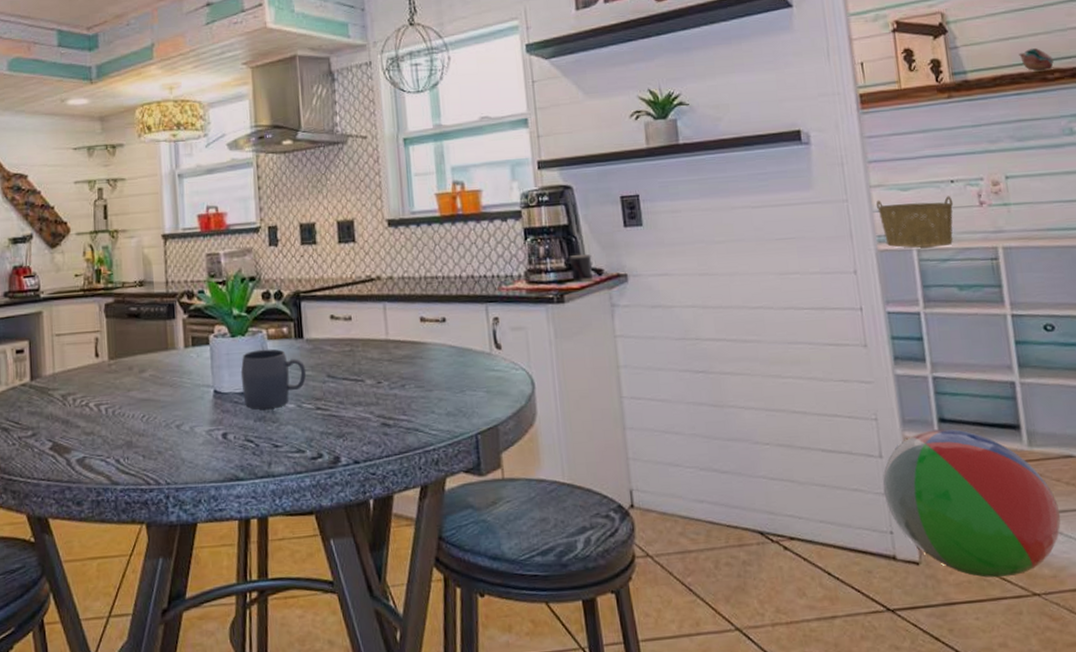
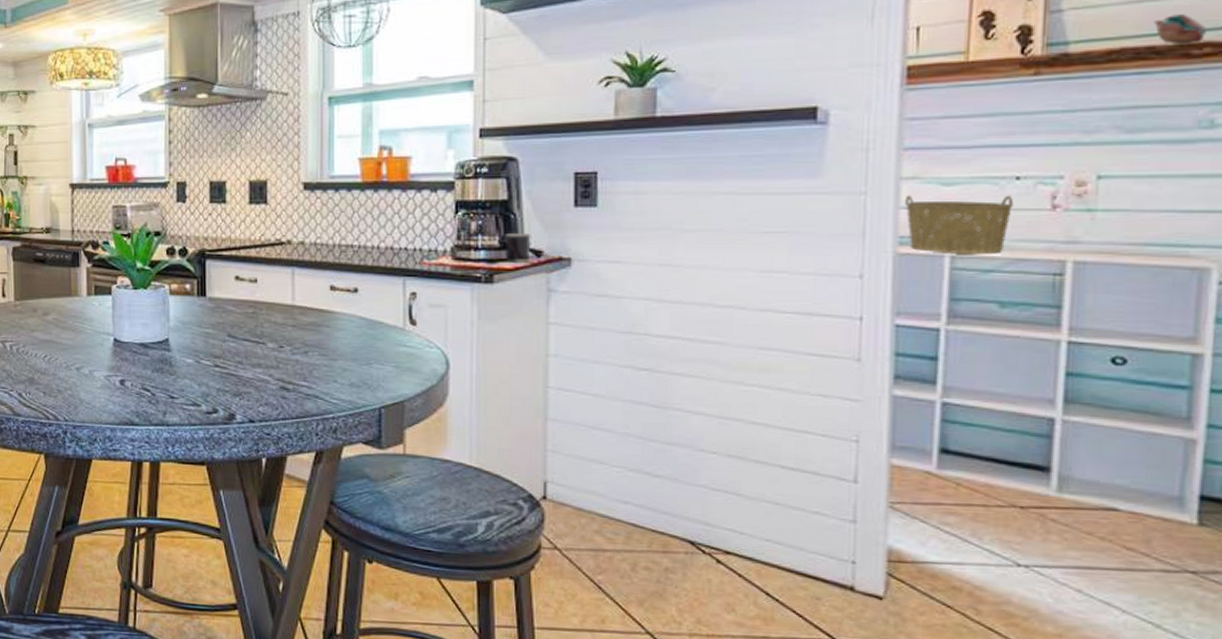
mug: present [240,348,307,410] -> none [141,304,207,361]
beach ball: present [882,428,1061,578] -> none [851,460,1084,628]

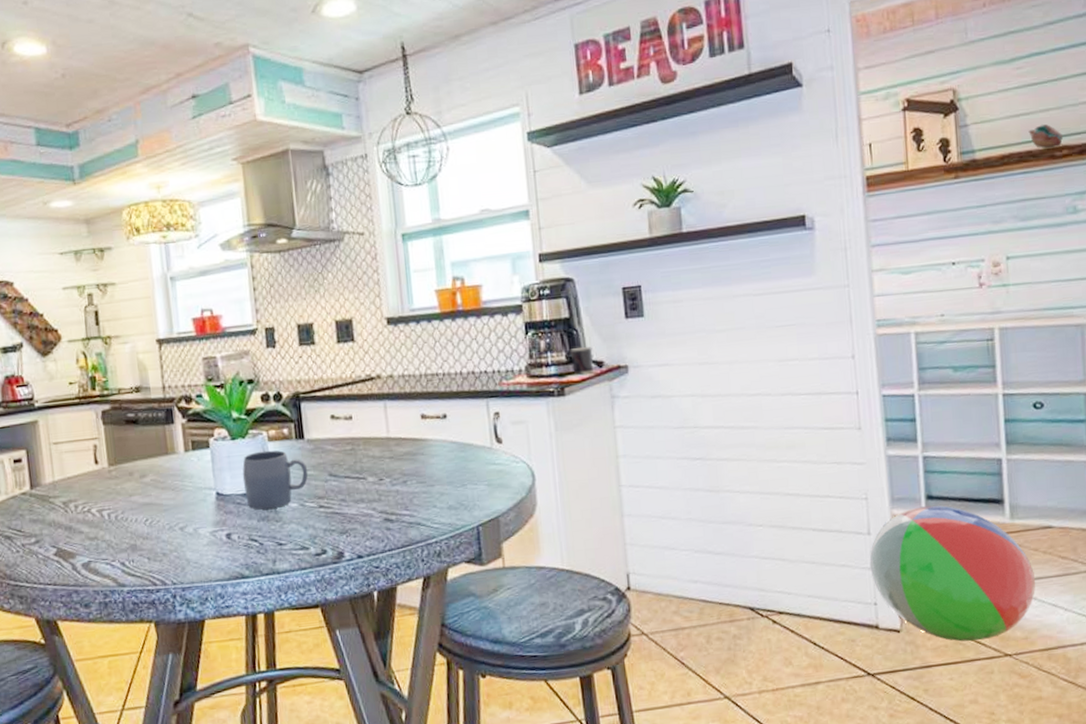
mug: none [141,304,207,361] -> present [242,450,309,510]
beach ball: none [851,460,1084,628] -> present [869,505,1036,642]
basket: present [904,194,1014,254] -> none [877,278,954,331]

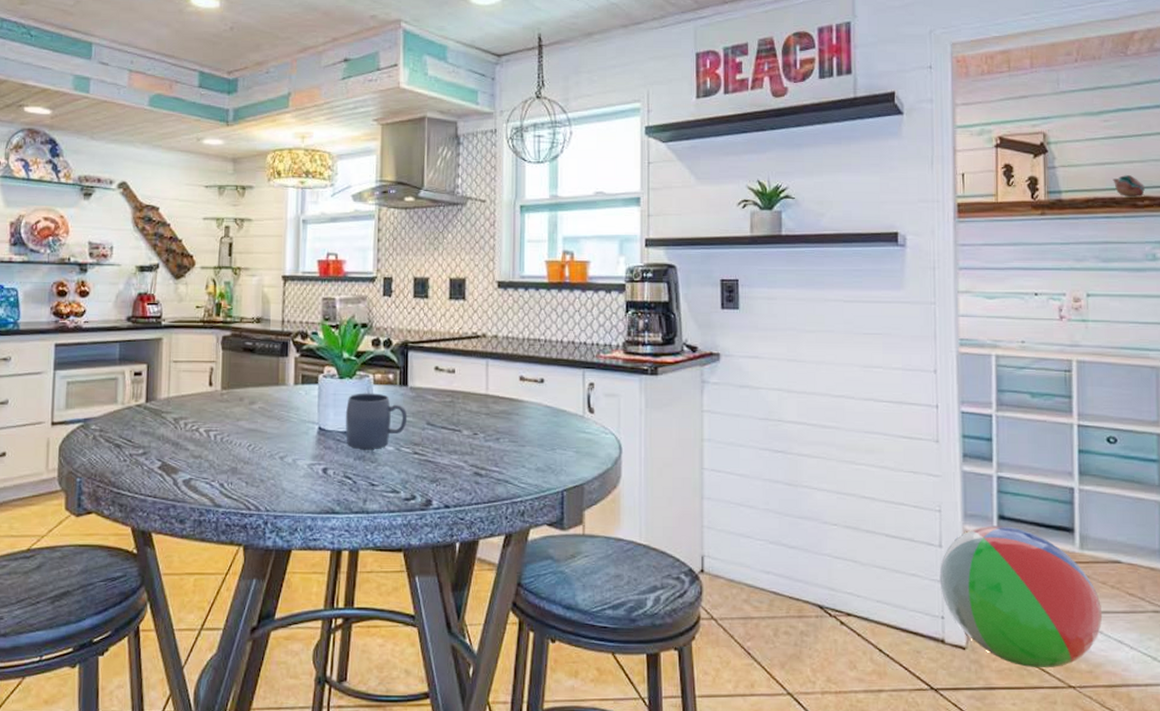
mug: present [570,346,593,376] -> none [666,330,688,358]

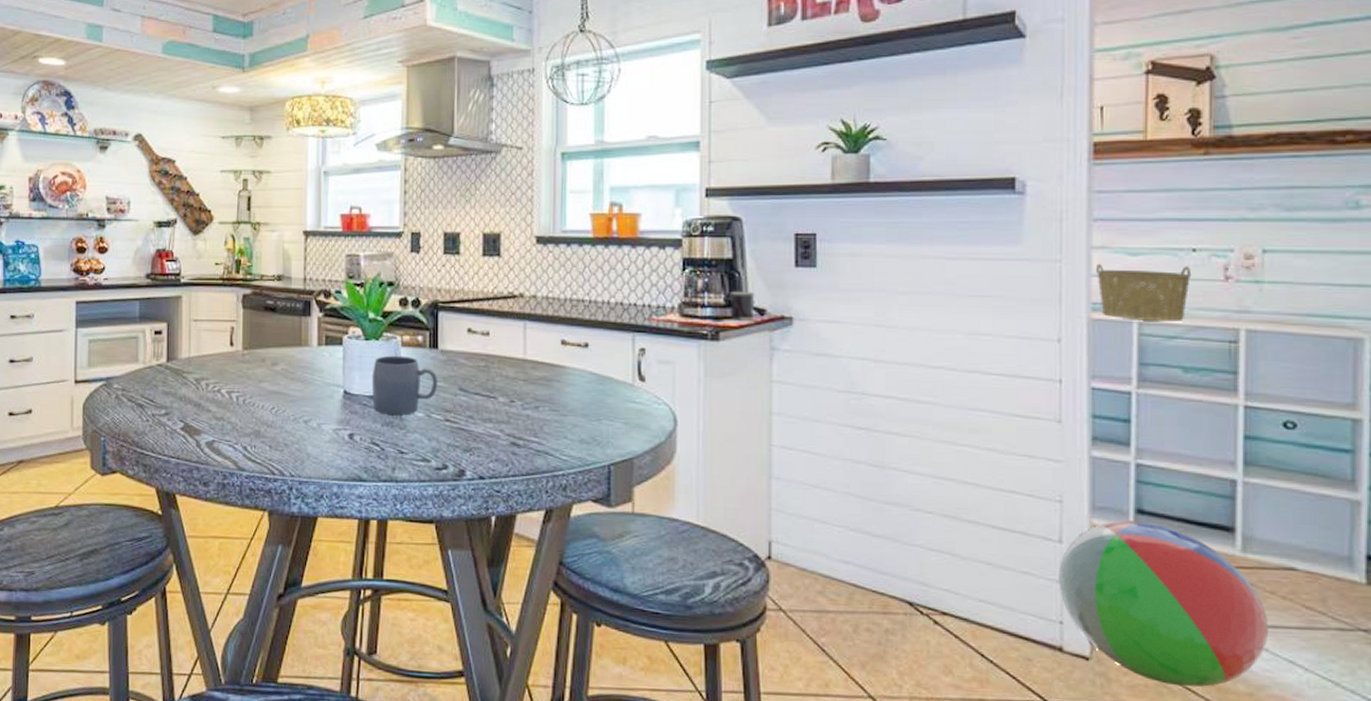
mug: none [666,330,688,358] -> present [729,291,755,322]
basket: none [961,305,1035,354] -> present [1095,263,1192,321]
seashell: present [1113,175,1145,198] -> none [1303,104,1347,132]

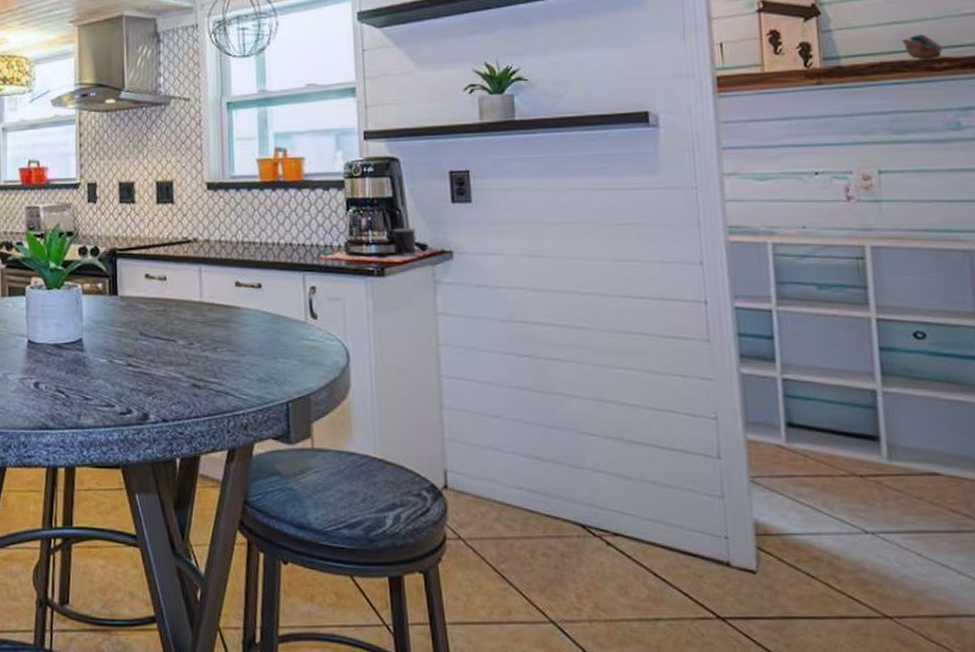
mug: present [371,355,438,415] -> none [54,303,119,362]
beach ball: present [1058,520,1269,687] -> none [719,434,921,596]
basket: present [1095,263,1192,321] -> none [728,188,817,241]
seashell: none [1303,104,1347,132] -> present [902,35,942,60]

